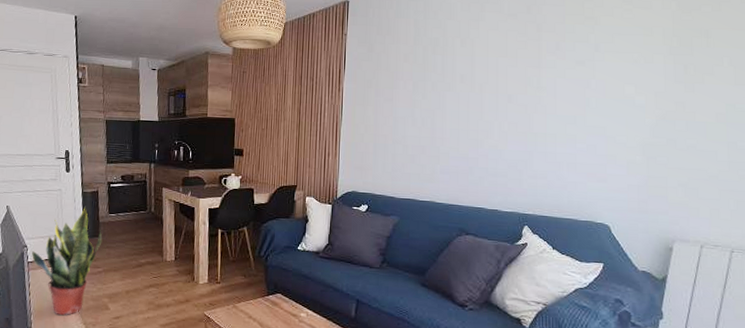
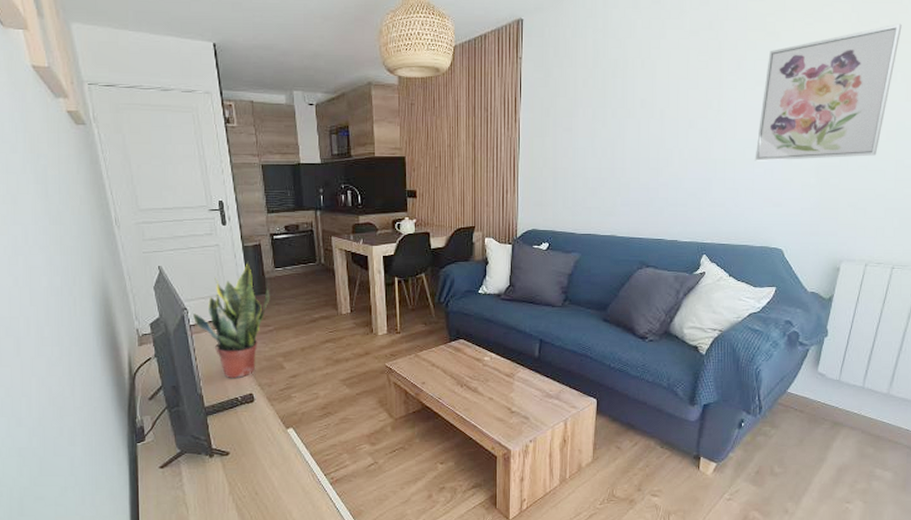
wall art: none [576,12,725,137] -> present [755,23,902,161]

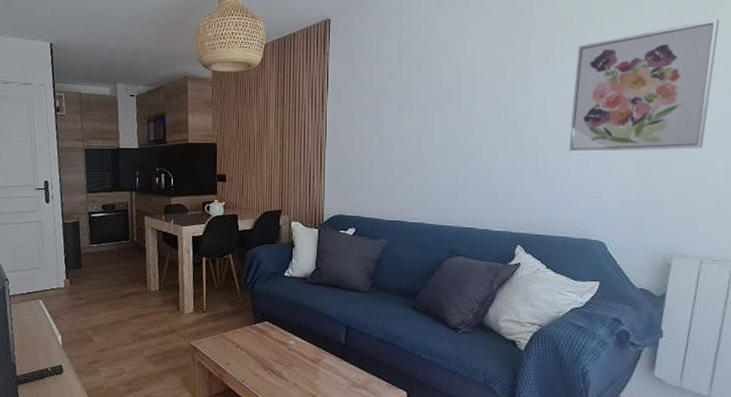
potted plant: present [192,261,270,379] -> none [12,237,85,350]

